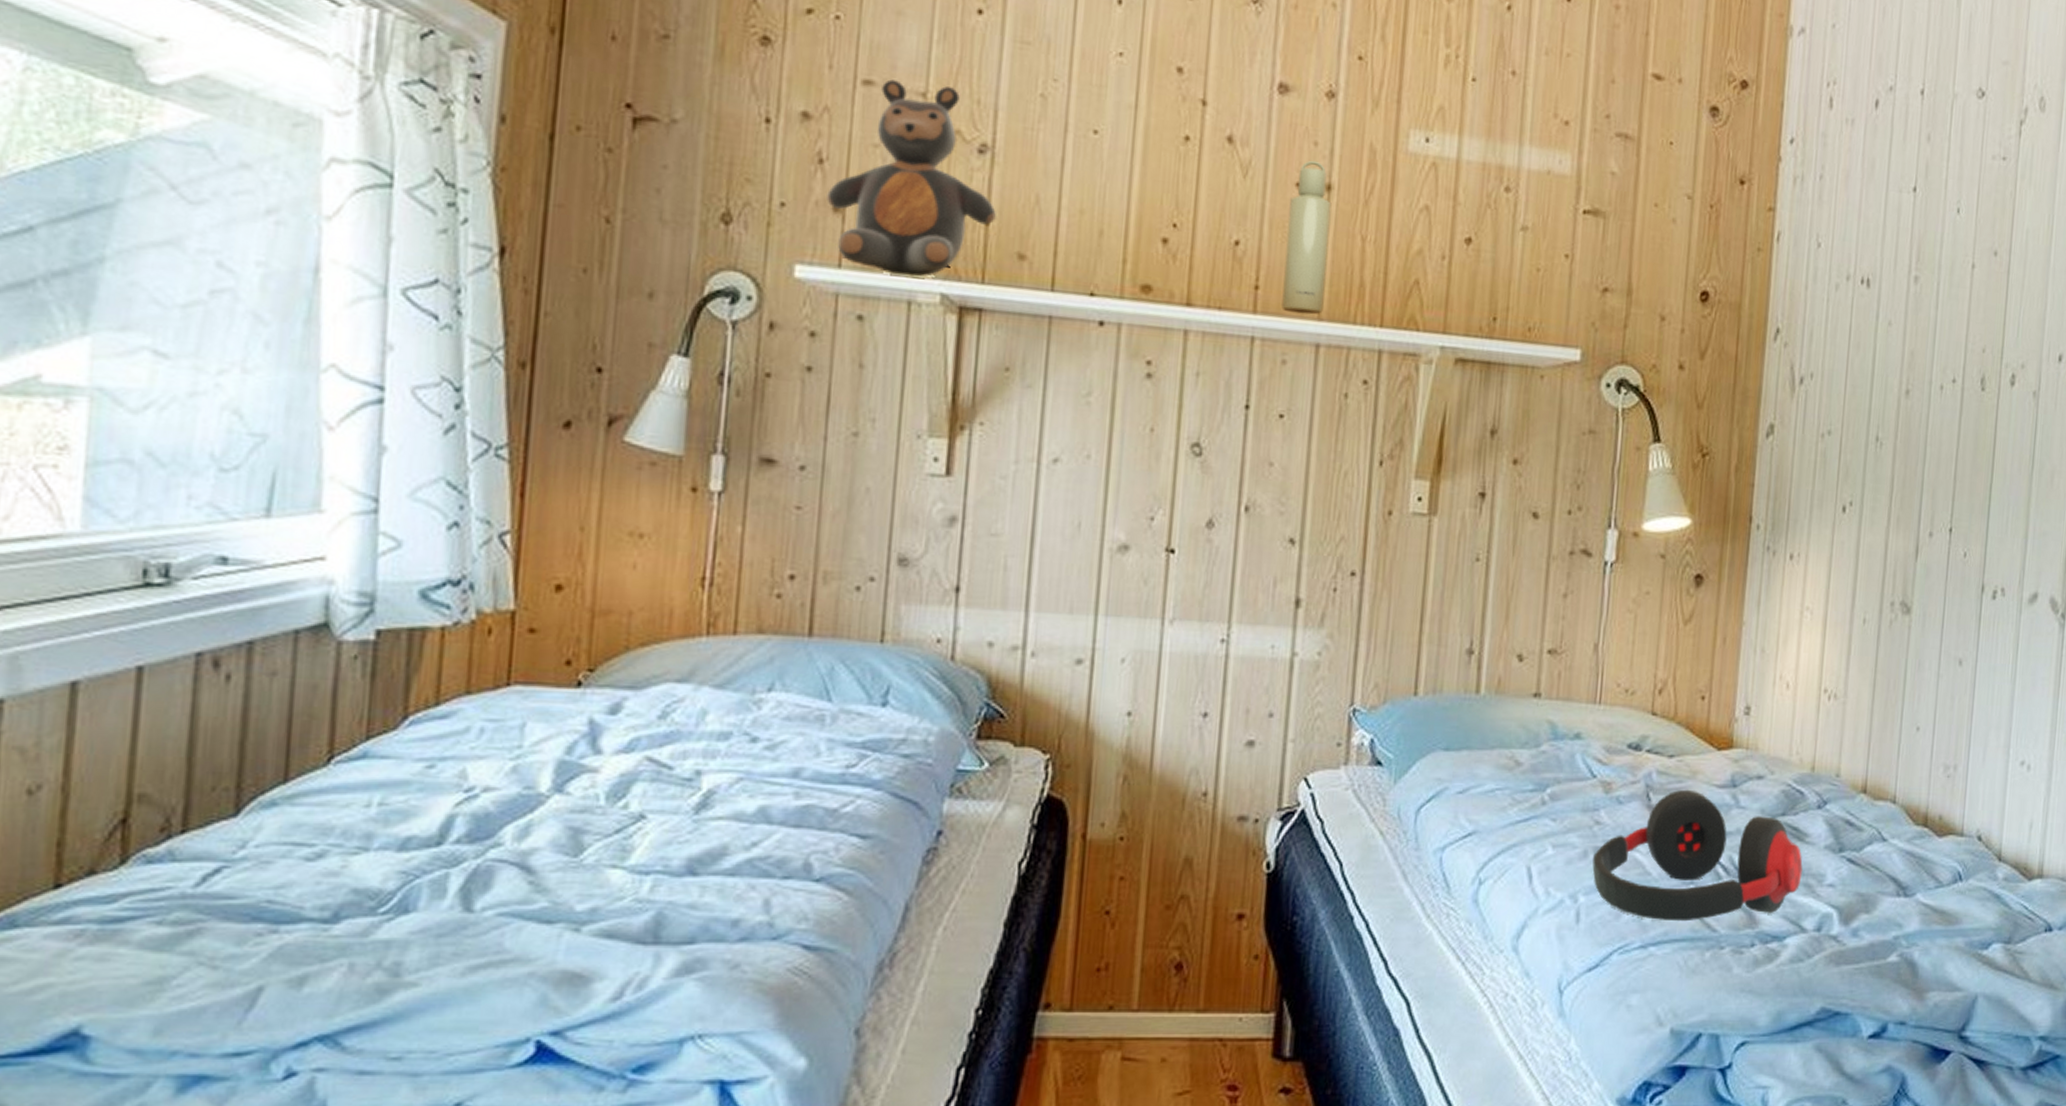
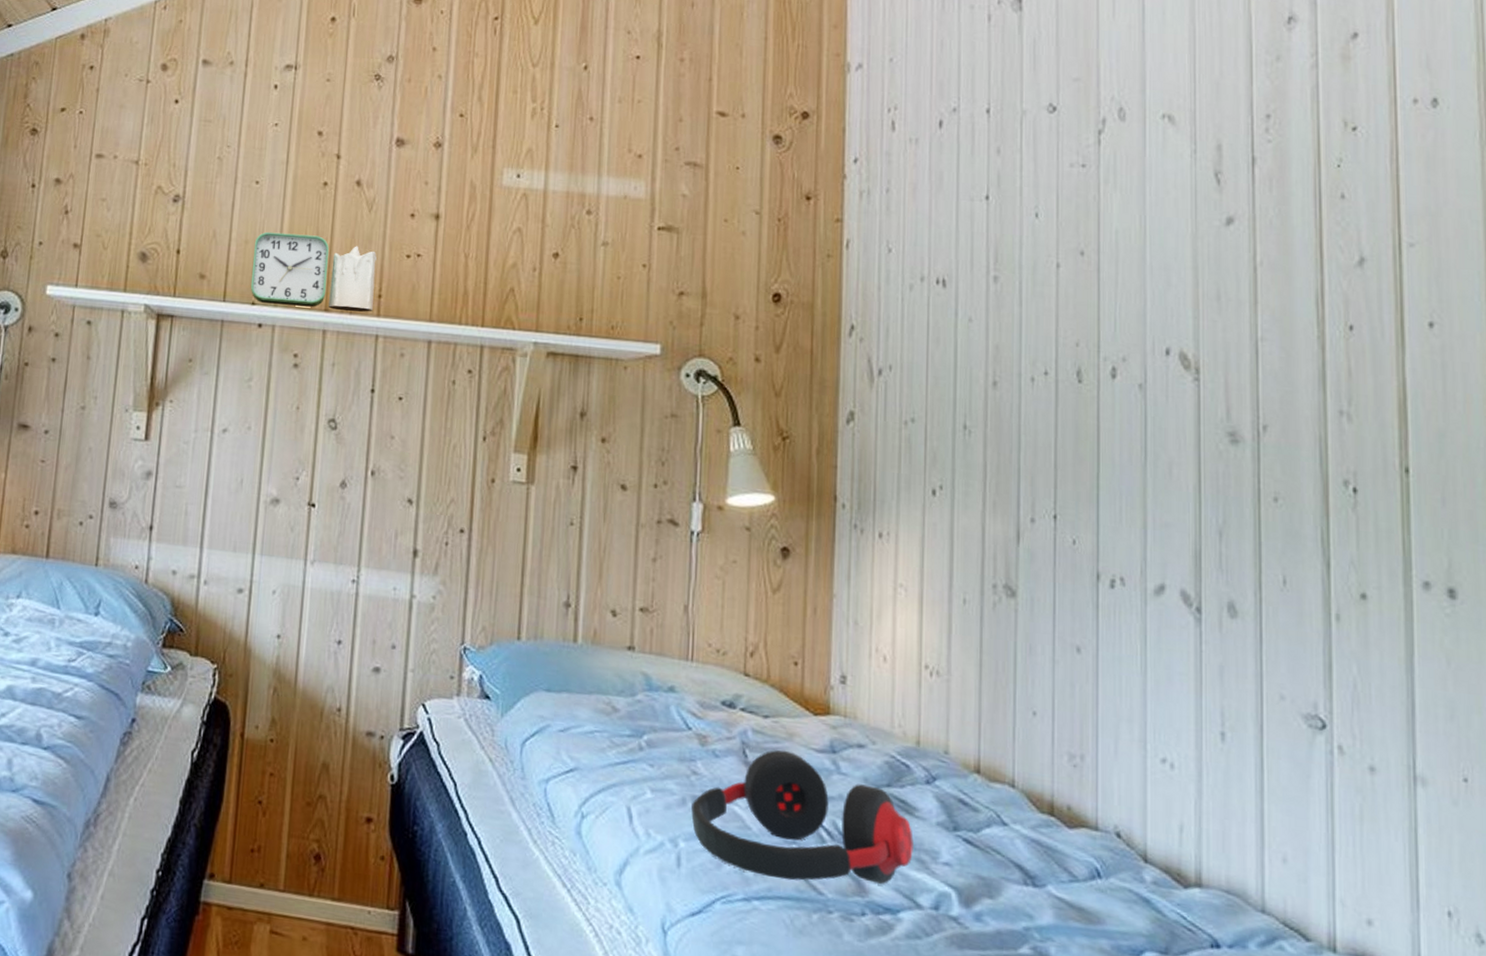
teddy bear: present [827,79,996,277] -> none [69,153,185,293]
alarm clock: none [1088,199,1192,301] -> present [250,232,329,307]
candle: none [1191,222,1253,308] -> present [328,246,377,313]
bottle: present [1281,160,1332,315] -> none [400,196,440,318]

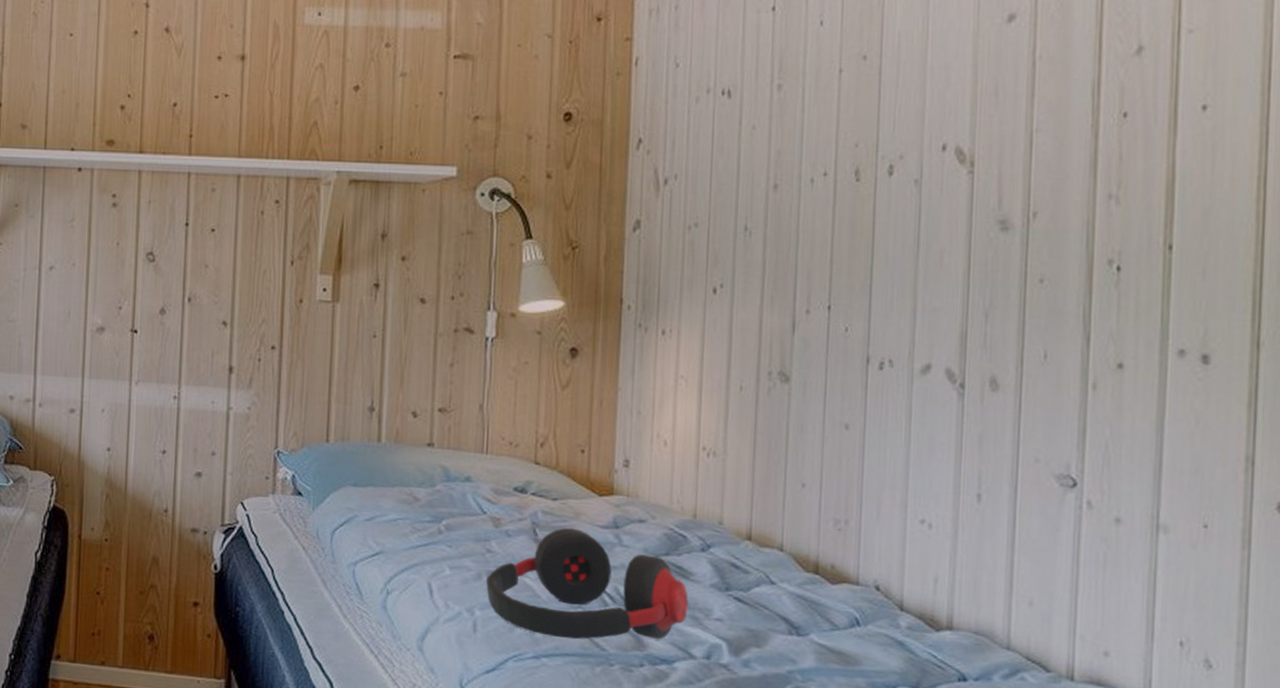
alarm clock: present [250,232,329,307] -> none [69,81,141,150]
candle: present [328,246,377,313] -> none [143,90,187,152]

